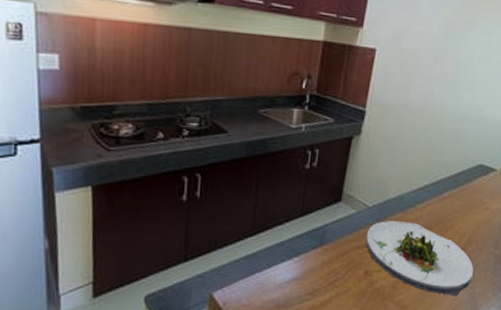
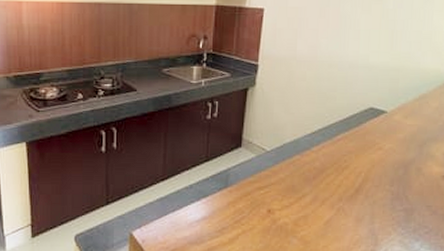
salad plate: present [365,220,475,297] -> none [266,162,373,232]

